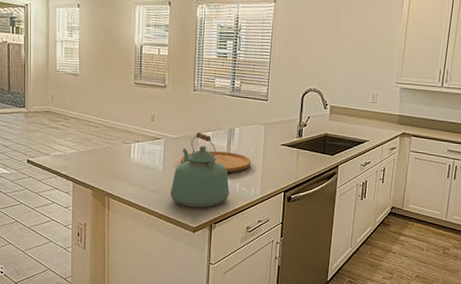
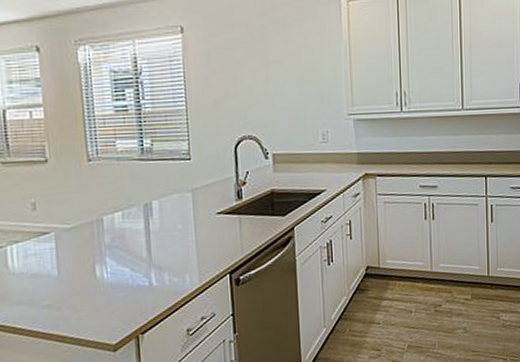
kettle: present [170,132,230,208] -> none [72,215,158,319]
cutting board: present [180,151,252,173] -> none [81,234,181,262]

